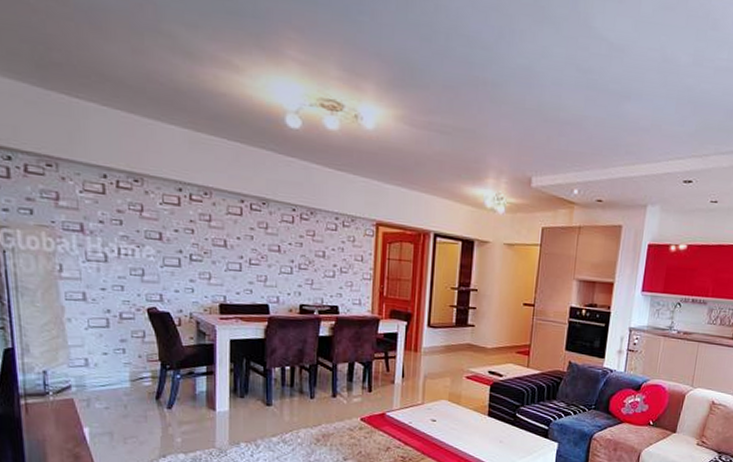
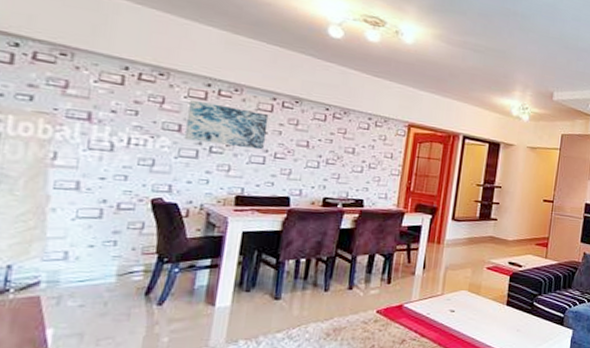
wall art: none [165,205,240,256] -> present [184,99,269,150]

